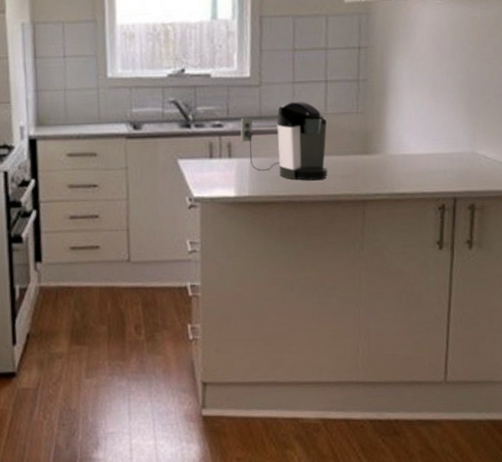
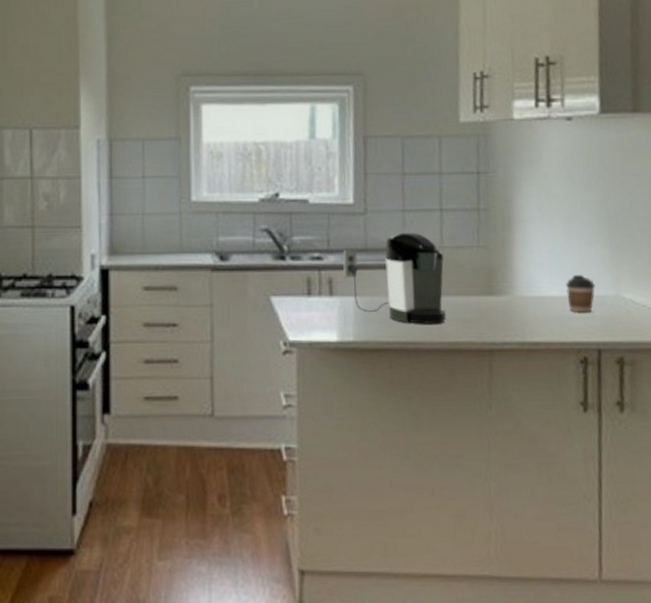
coffee cup: none [430,135,455,168] -> present [566,275,595,313]

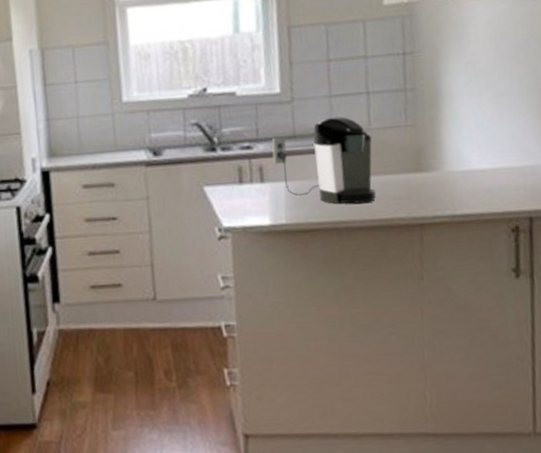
coffee cup: present [566,275,595,313] -> none [496,146,526,184]

